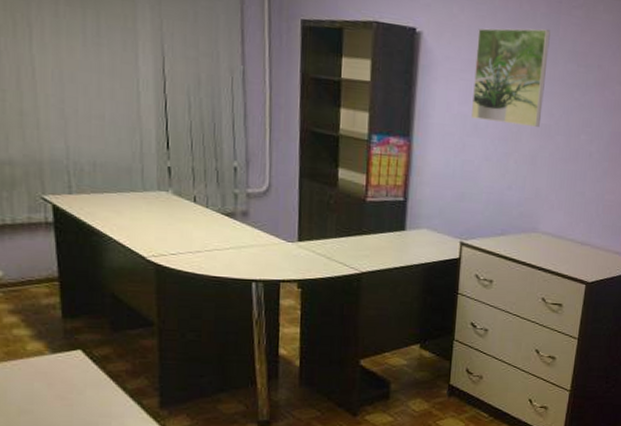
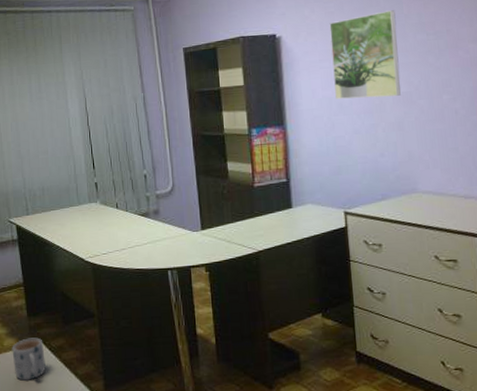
mug: none [38,343,85,392] -> present [12,337,47,381]

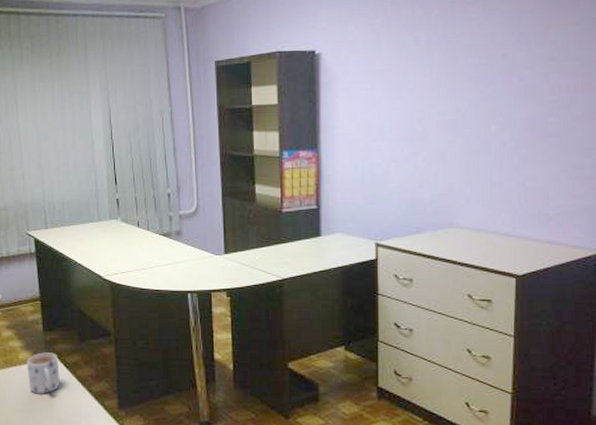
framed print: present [329,10,401,99] -> none [374,30,447,125]

